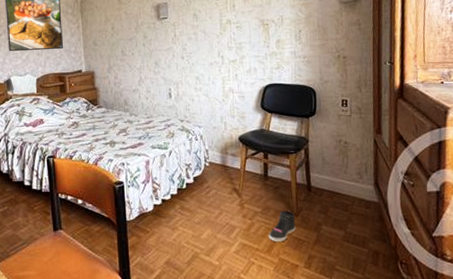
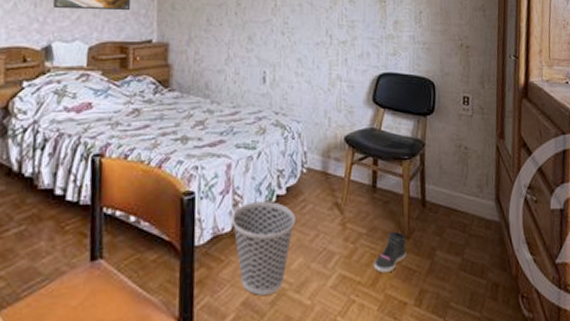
wastebasket: none [152,187,203,257] -> present [231,200,295,295]

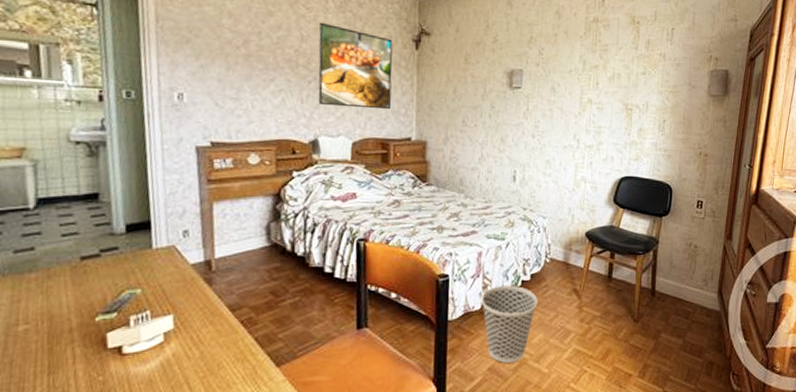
sneaker: present [373,231,407,272] -> none [604,315,635,349]

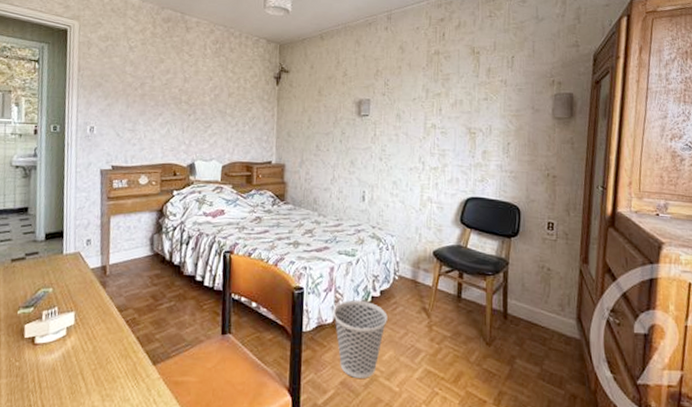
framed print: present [318,22,393,110] -> none [195,66,257,137]

